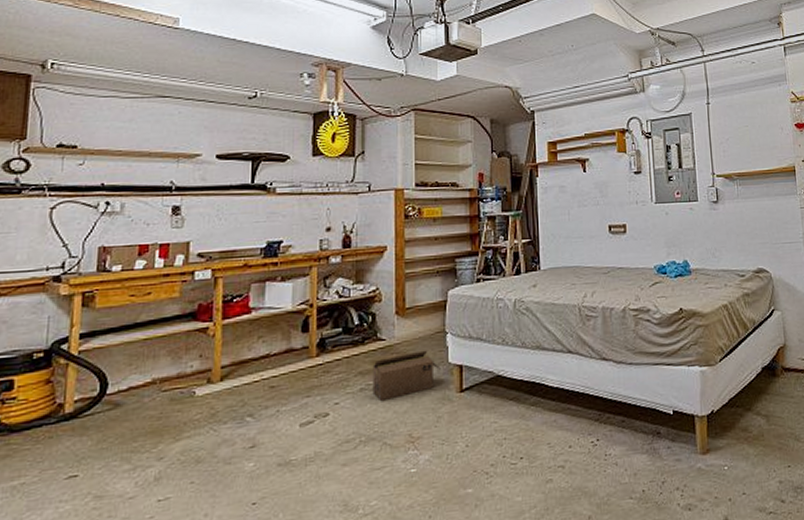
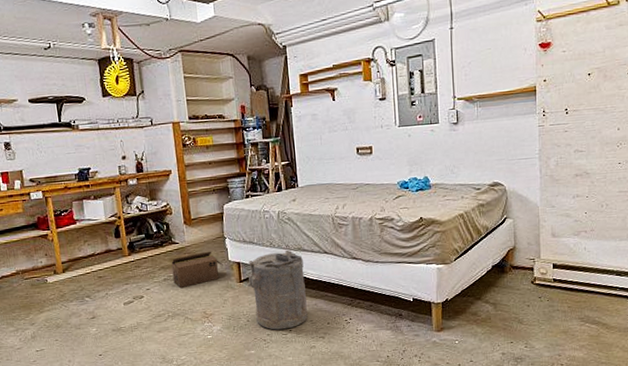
laundry hamper: none [469,348,544,458] -> present [247,249,308,330]

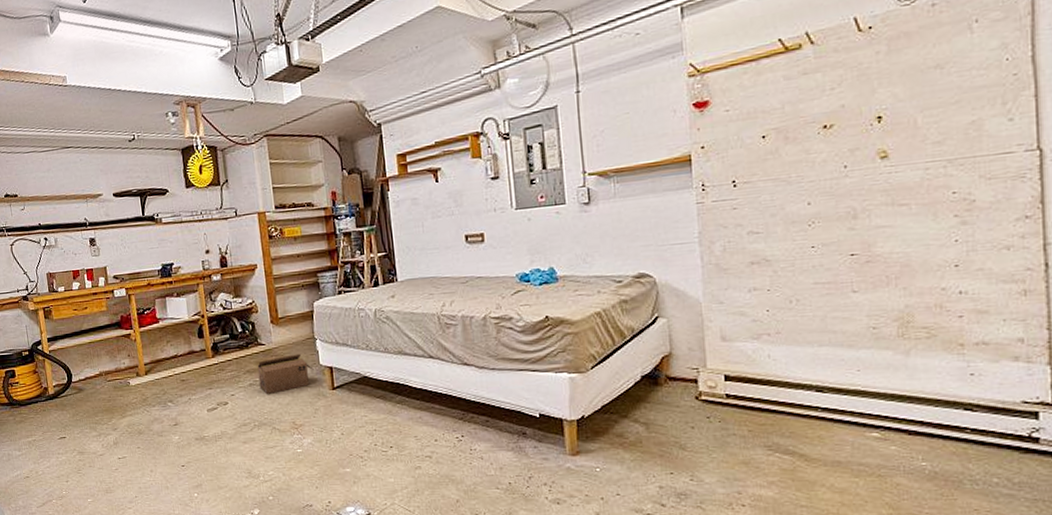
laundry hamper: present [247,249,308,330] -> none [341,353,411,446]

